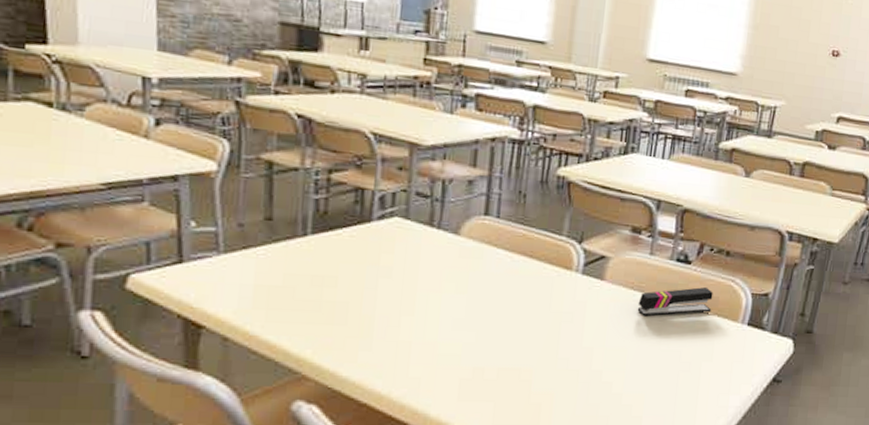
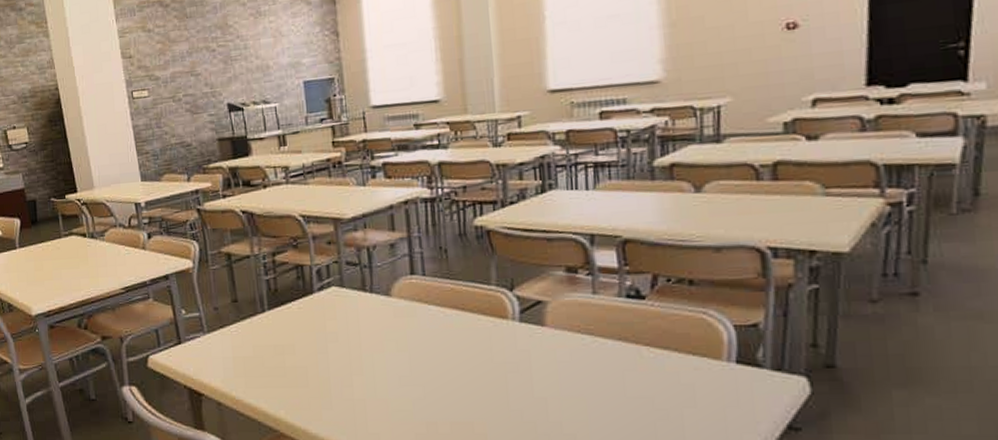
stapler: present [637,287,713,317] -> none [589,324,683,361]

